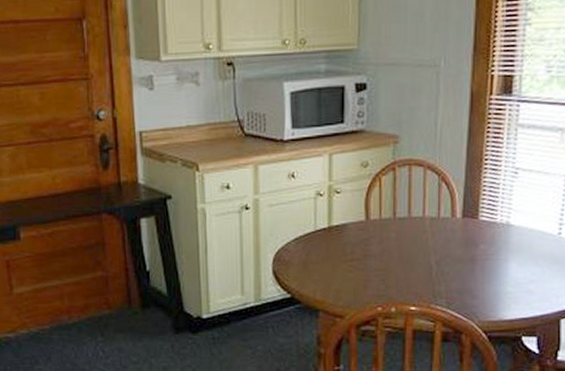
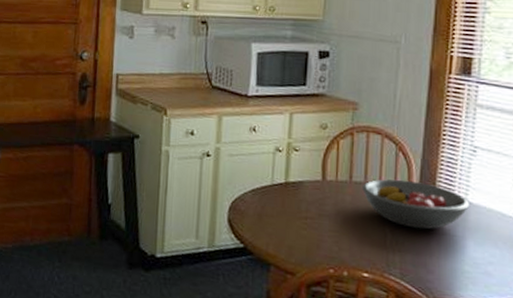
fruit bowl: none [405,210,513,257] -> present [361,179,470,230]

